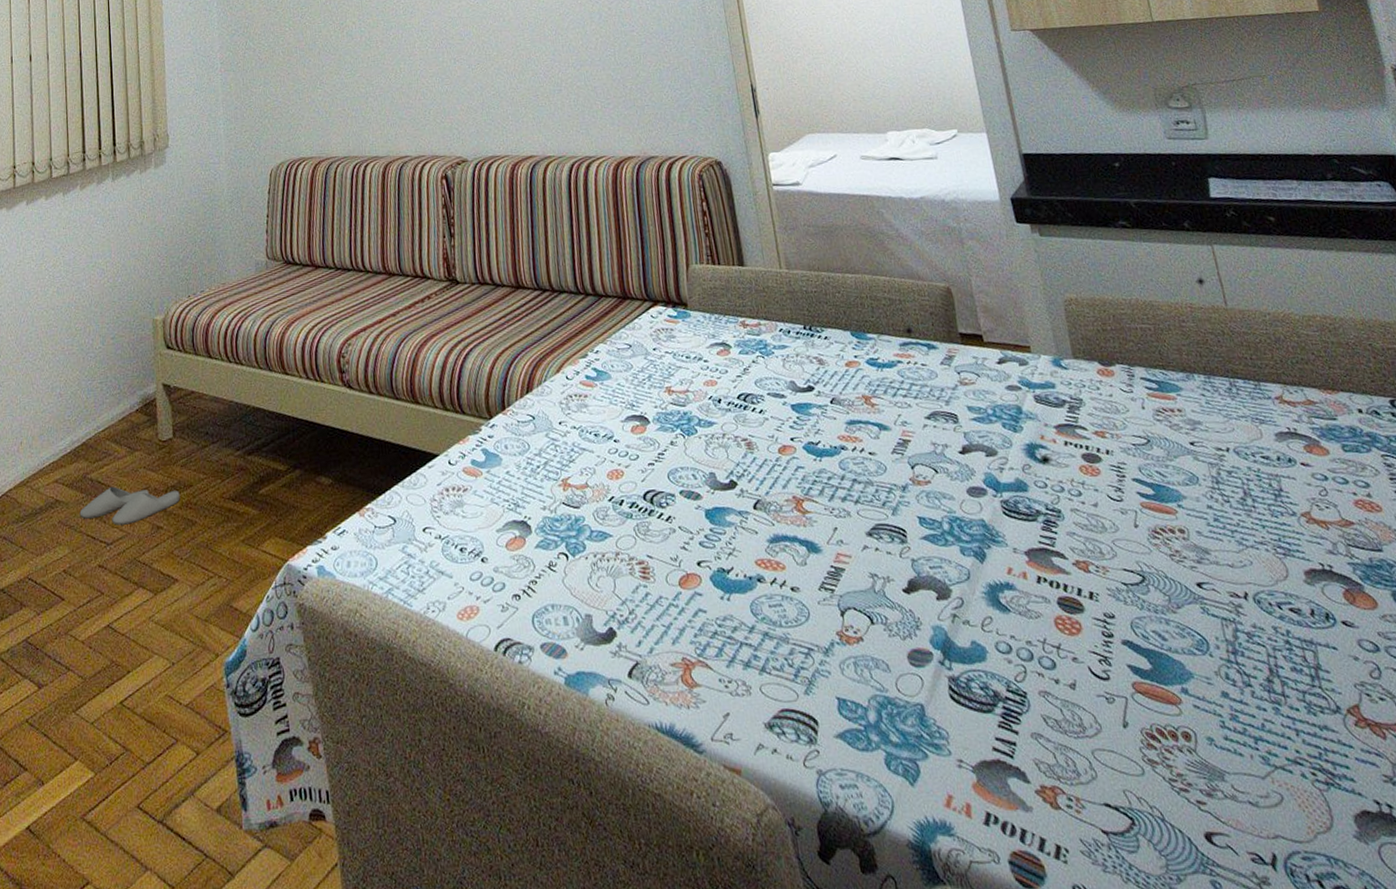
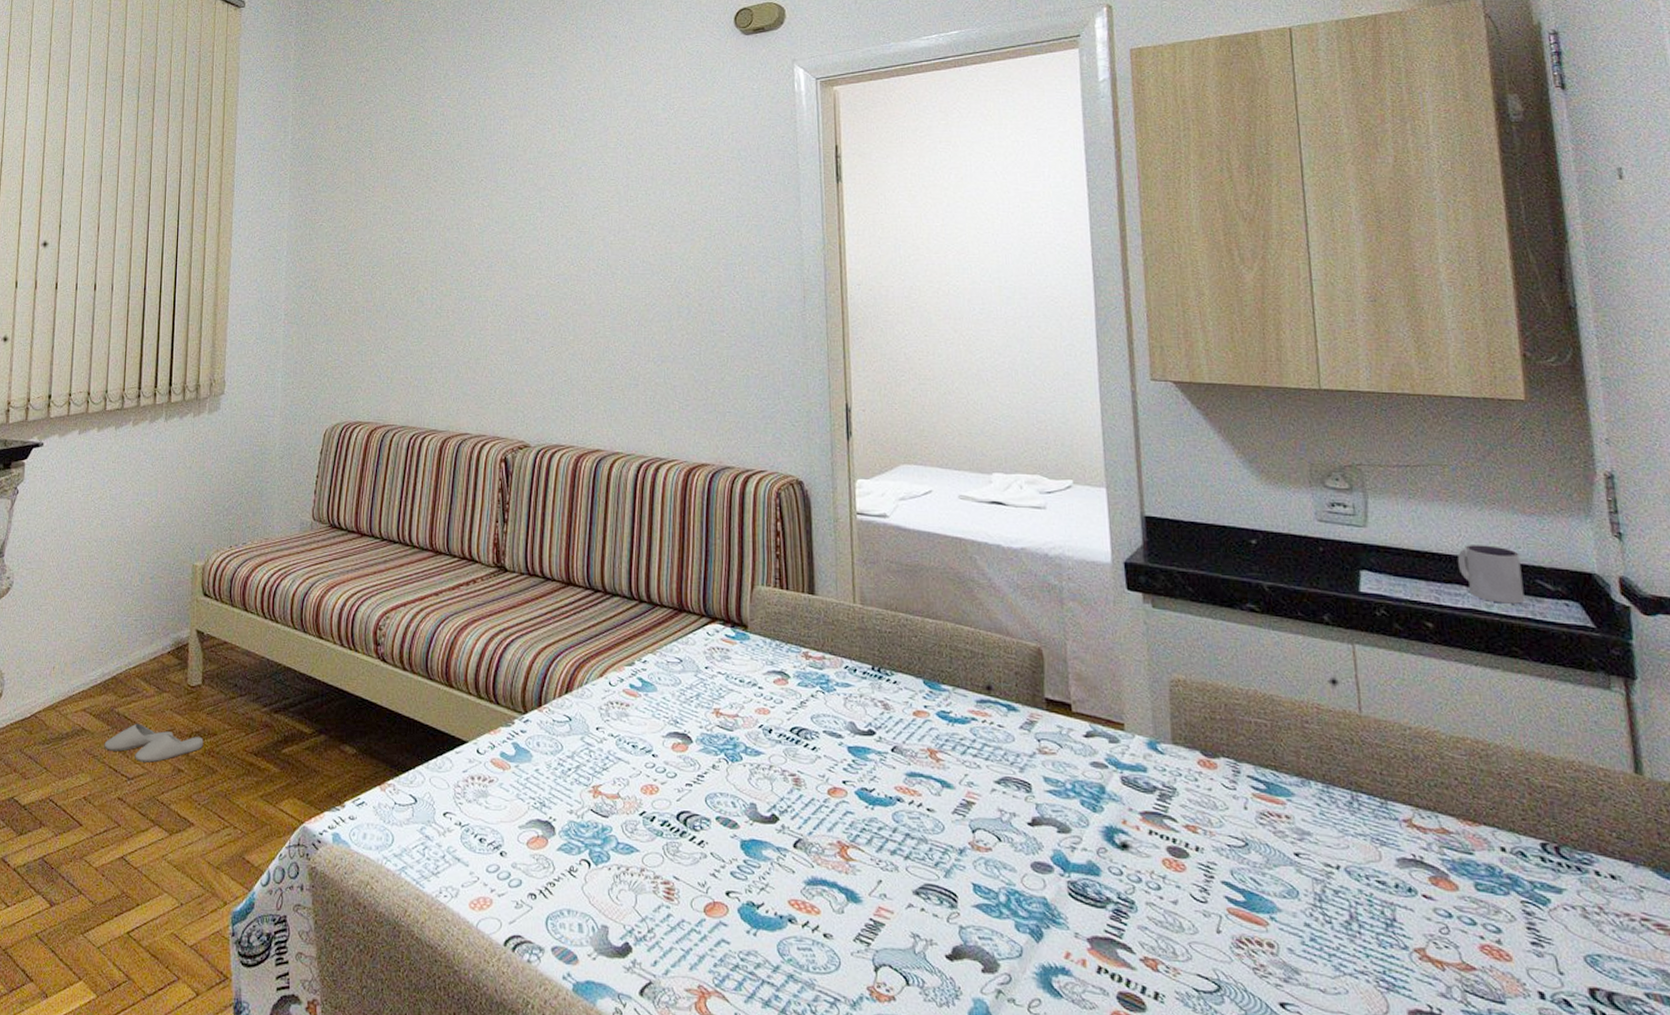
cup: none [1285,141,1345,192] -> present [1457,545,1525,604]

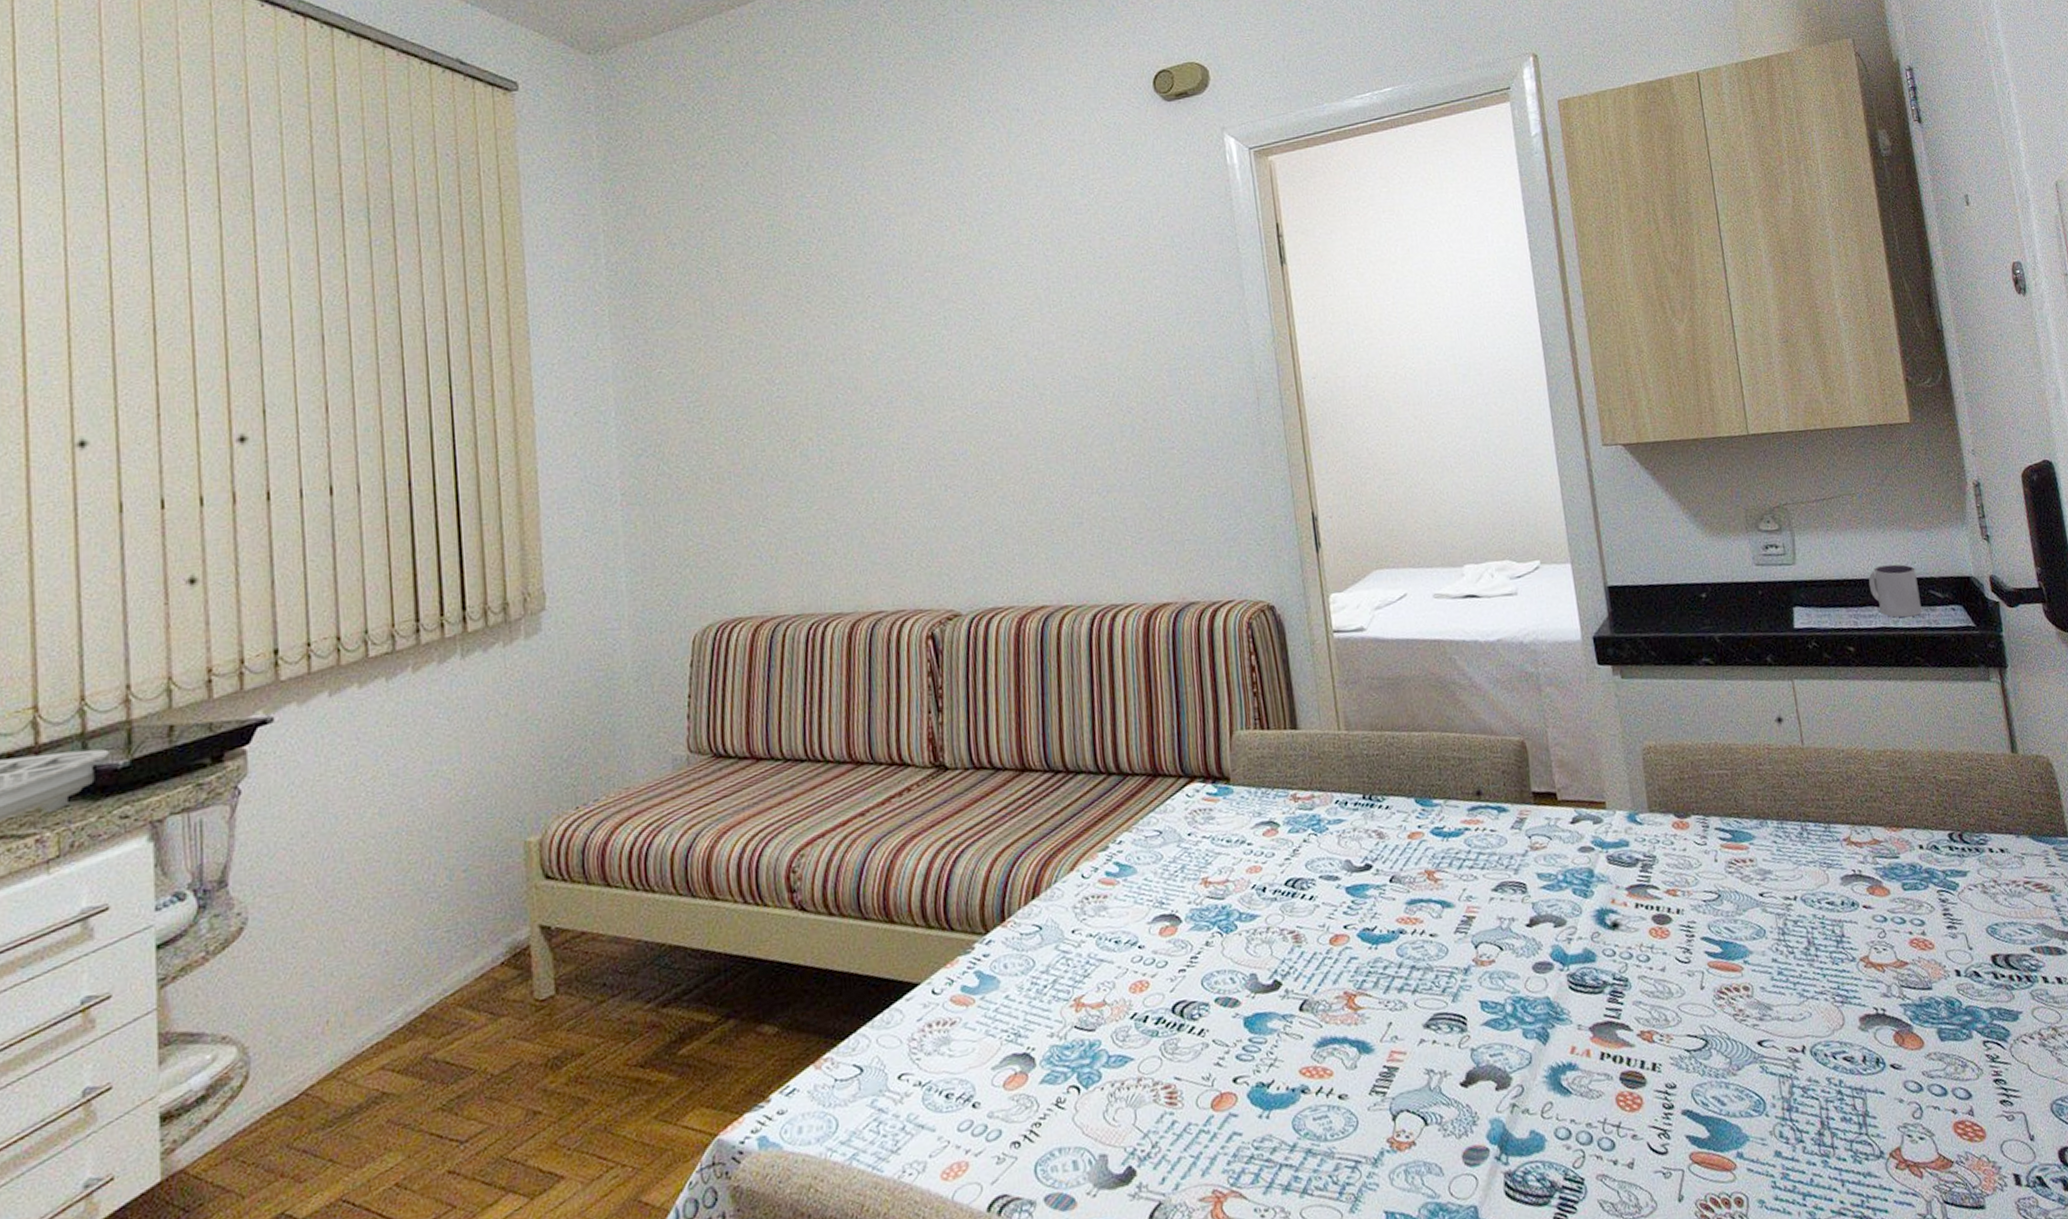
slippers: present [104,723,204,763] -> none [418,1062,567,1117]

